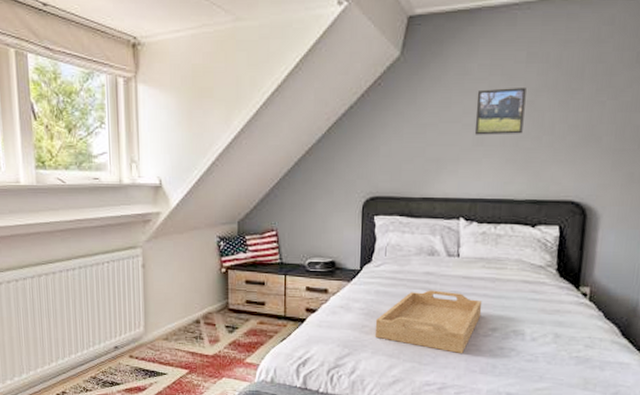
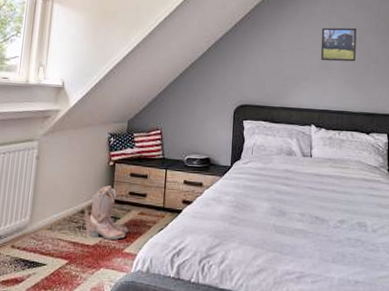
boots: none [205,294,249,350] -> present [88,186,129,240]
serving tray: present [374,290,483,353] -> none [242,185,332,243]

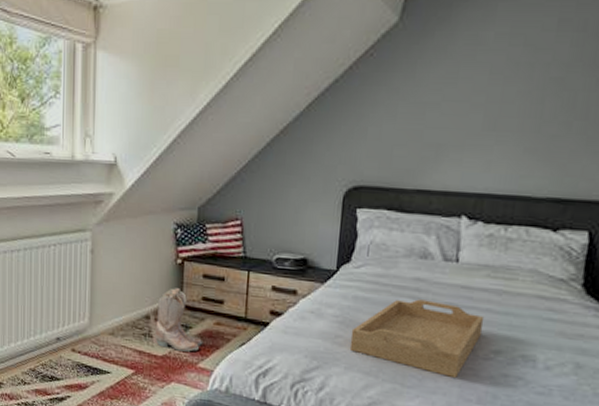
serving tray: none [242,185,332,243] -> present [349,299,485,378]
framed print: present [320,27,357,62] -> none [485,61,555,118]

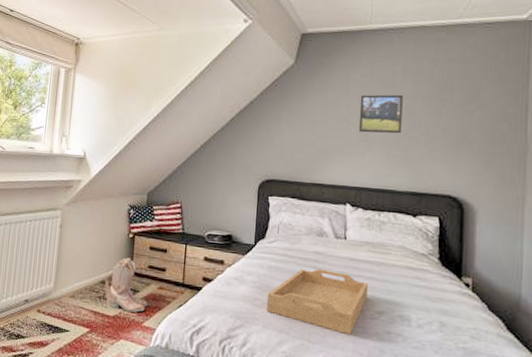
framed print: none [485,61,555,118] -> present [358,94,403,134]

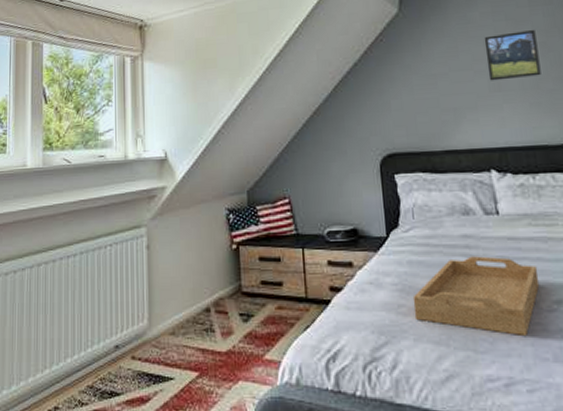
boots: present [108,258,148,313] -> none [217,275,267,343]

